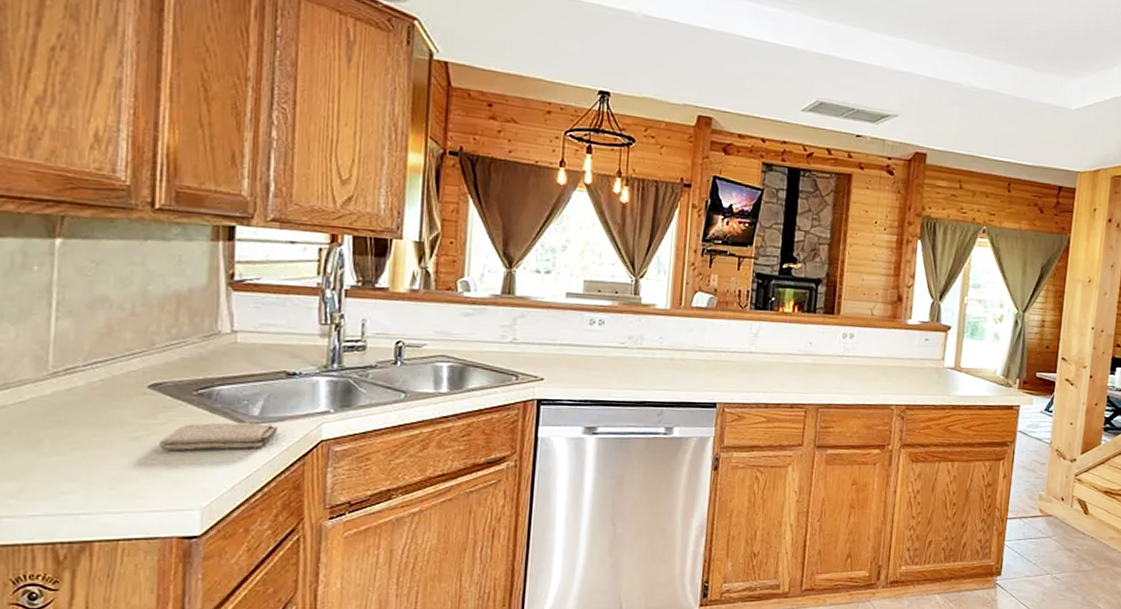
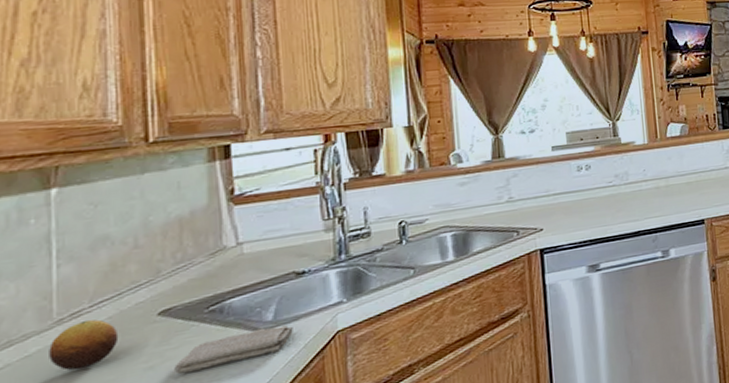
fruit: none [42,379,109,426] -> present [49,319,119,371]

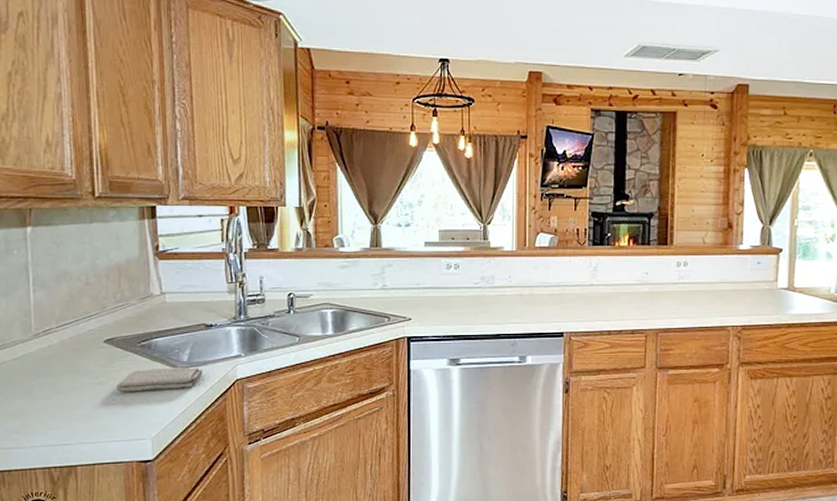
fruit: present [49,319,119,371] -> none [30,338,77,375]

